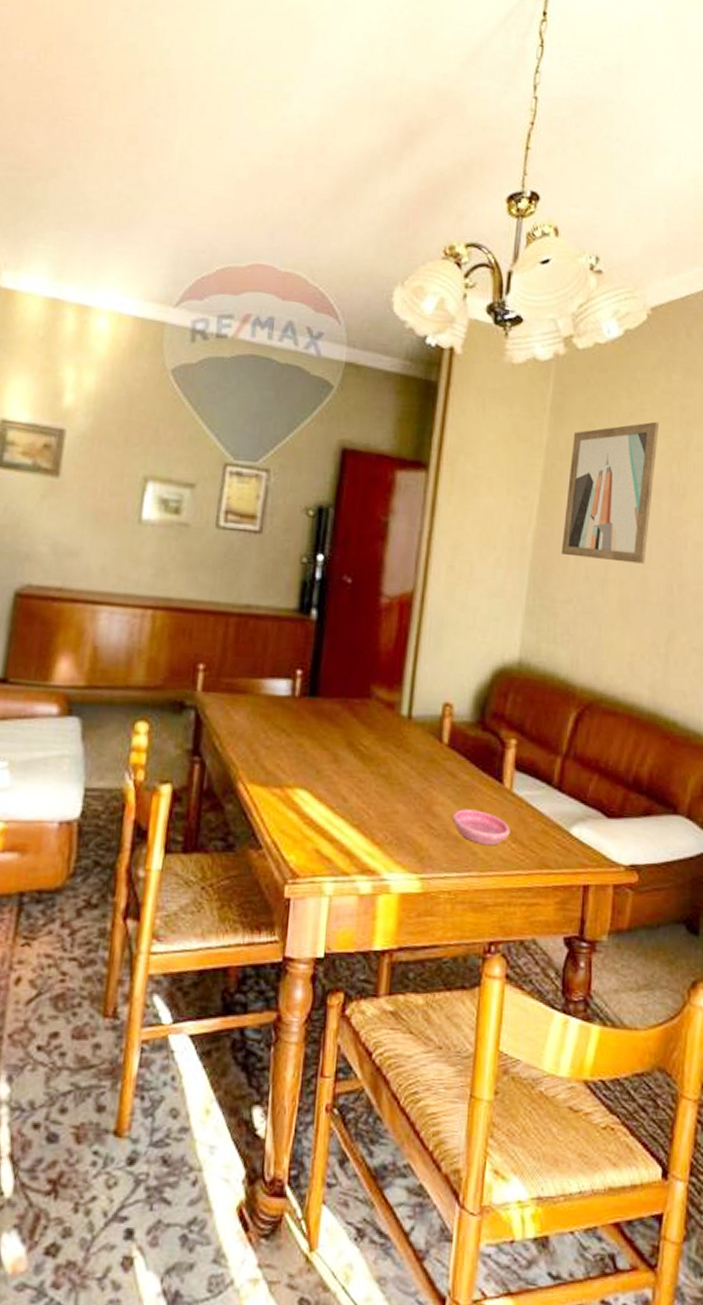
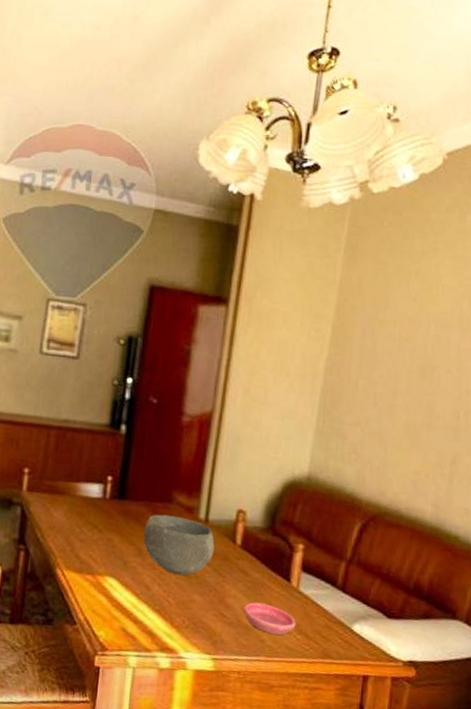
bowl: none [338,712,419,783] -> present [143,514,215,576]
wall art: present [561,421,660,564] -> none [350,260,452,392]

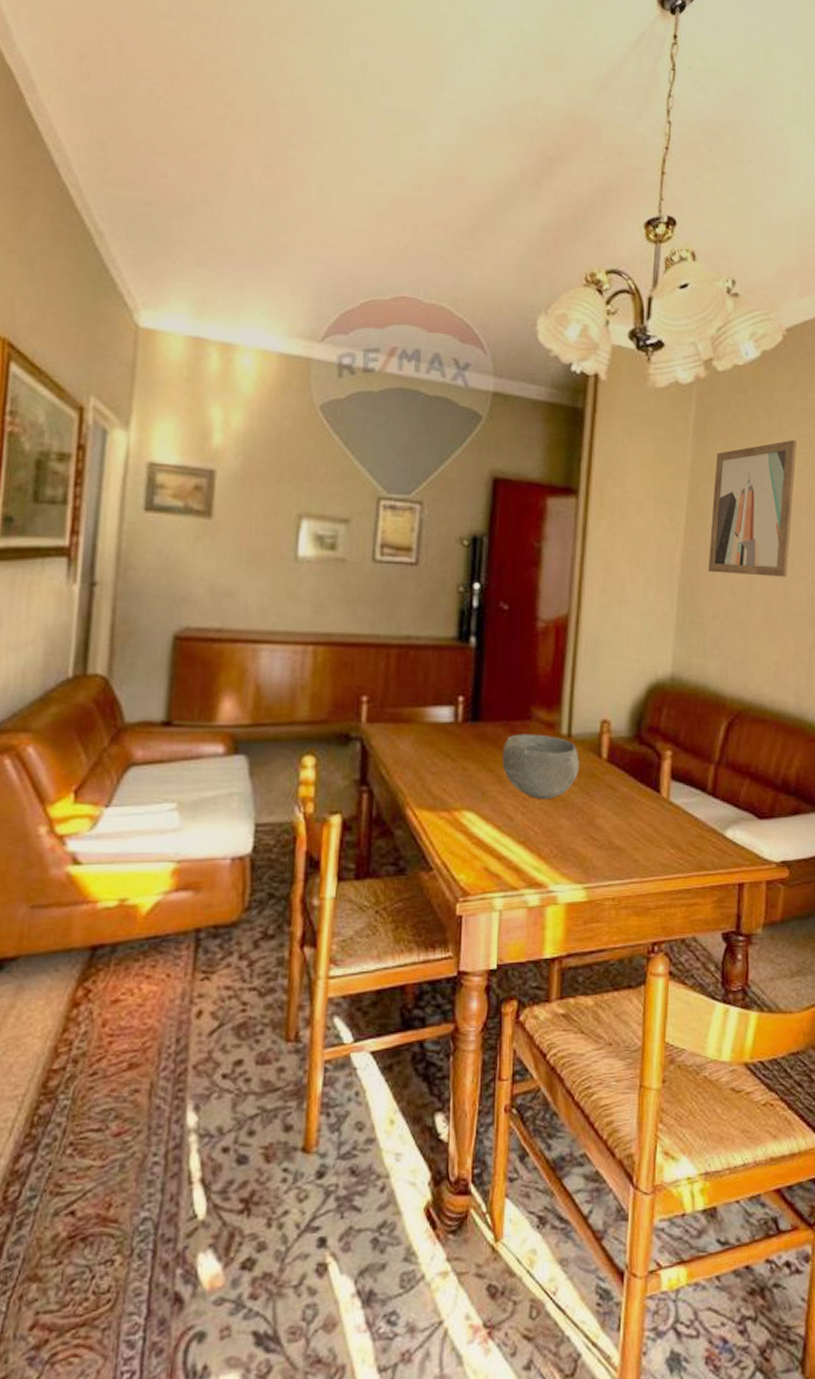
saucer: present [243,602,296,636] -> none [614,820,669,853]
wall art: none [350,260,452,392] -> present [708,439,798,577]

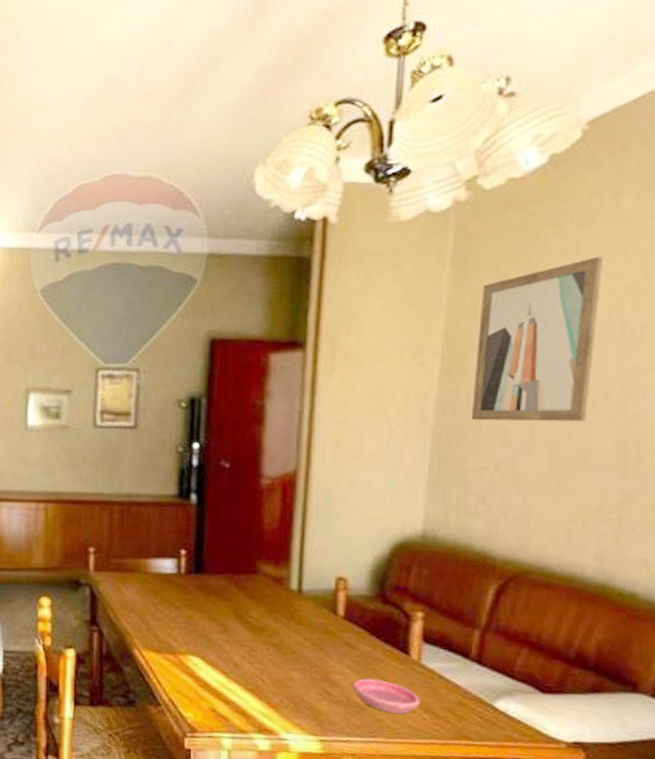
bowl: present [502,734,579,800] -> none [227,587,312,652]
saucer: none [614,820,669,853] -> present [353,678,420,715]

